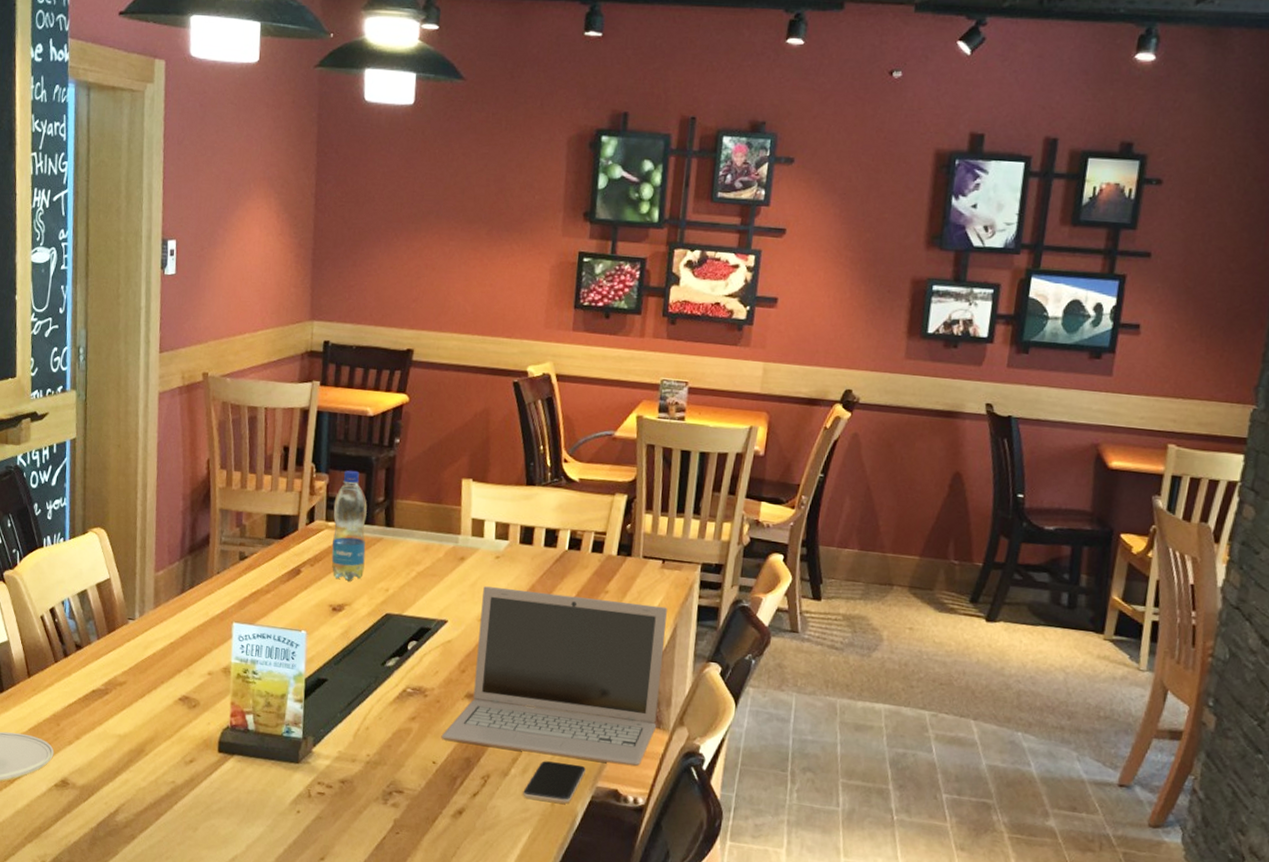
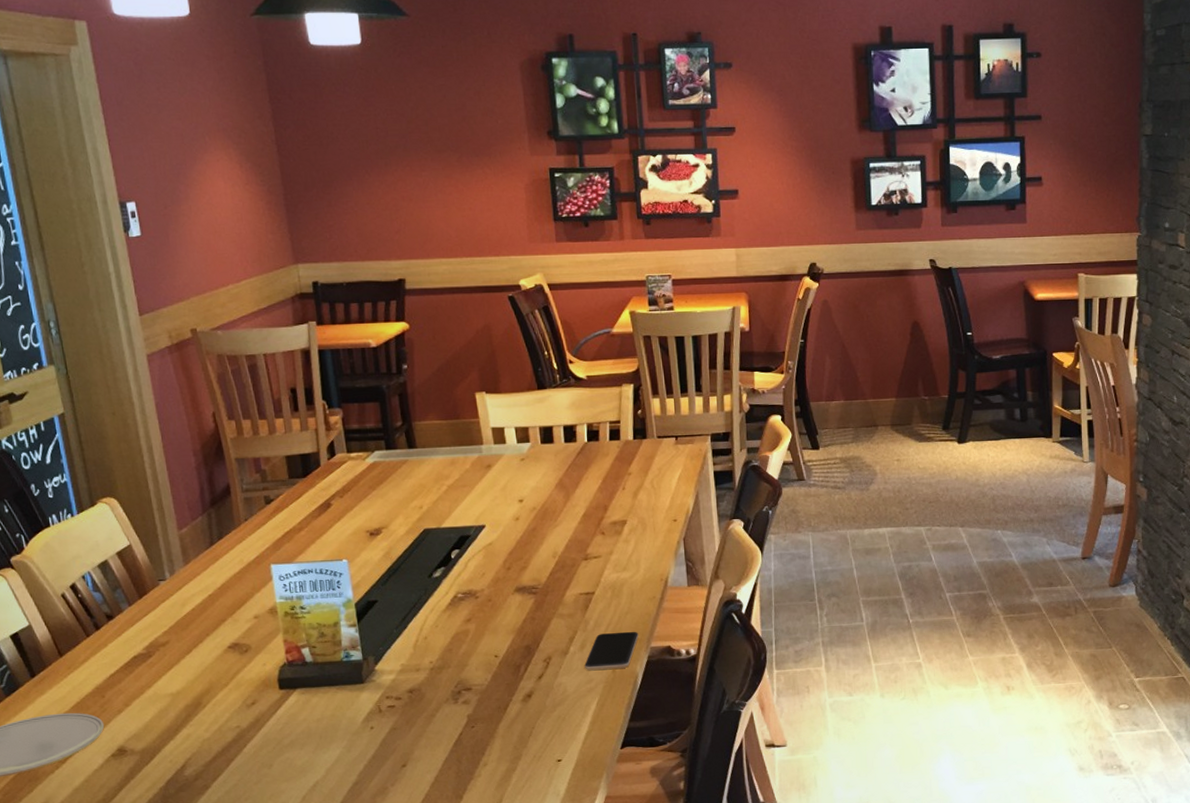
bottle: present [331,470,367,581] -> none [352,401,395,506]
laptop: present [441,586,667,767] -> none [498,478,696,635]

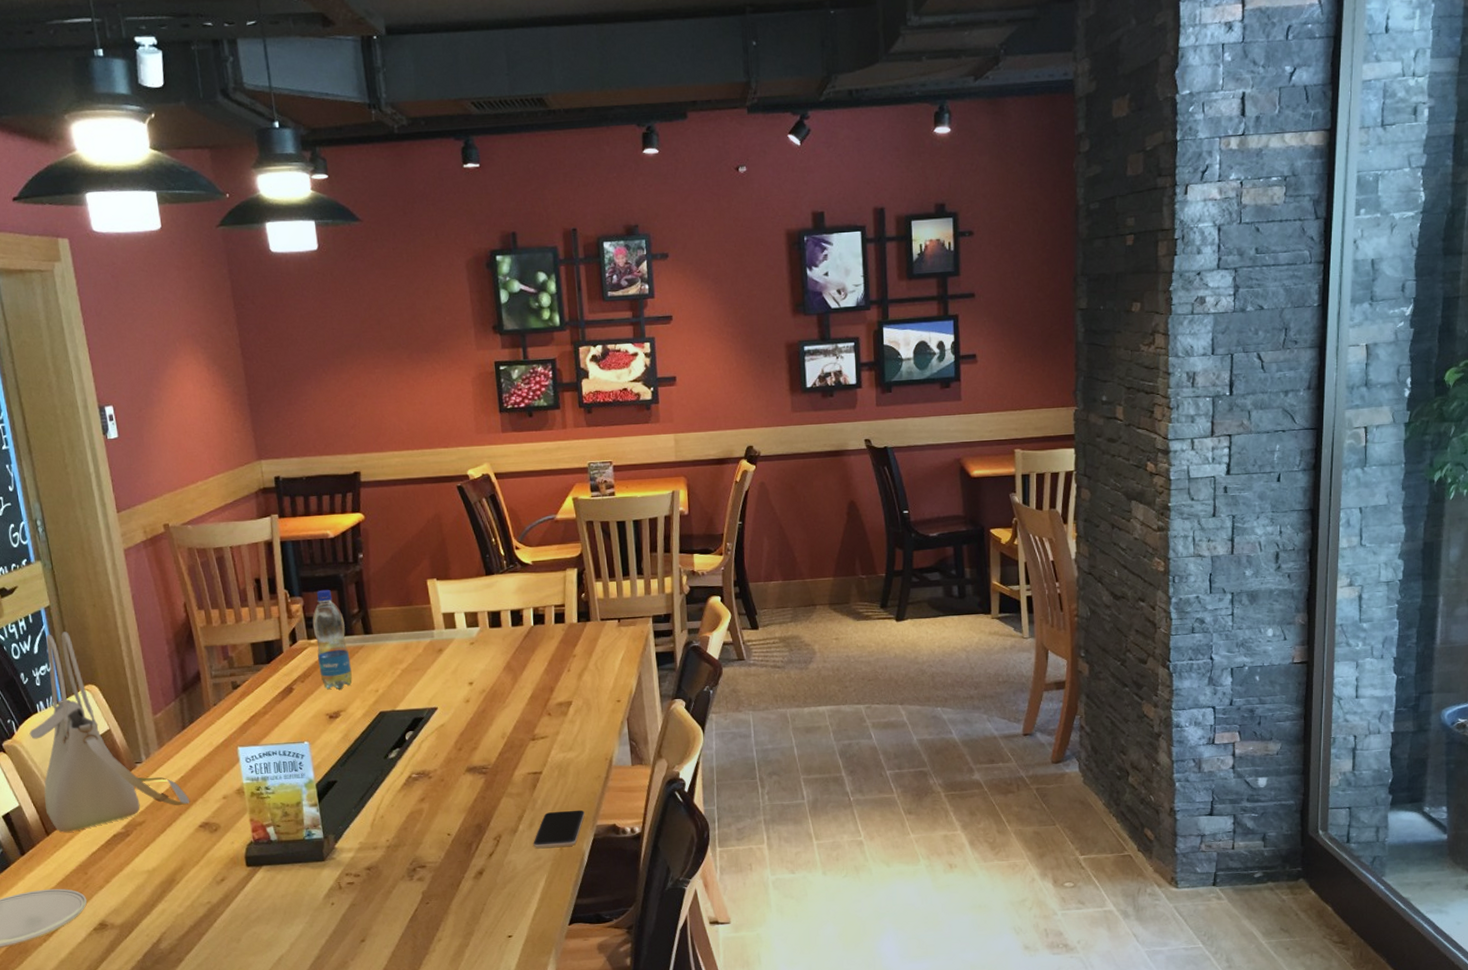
tote bag: none [40,441,219,654] -> present [29,632,190,833]
bottle: none [352,401,395,506] -> present [312,589,353,690]

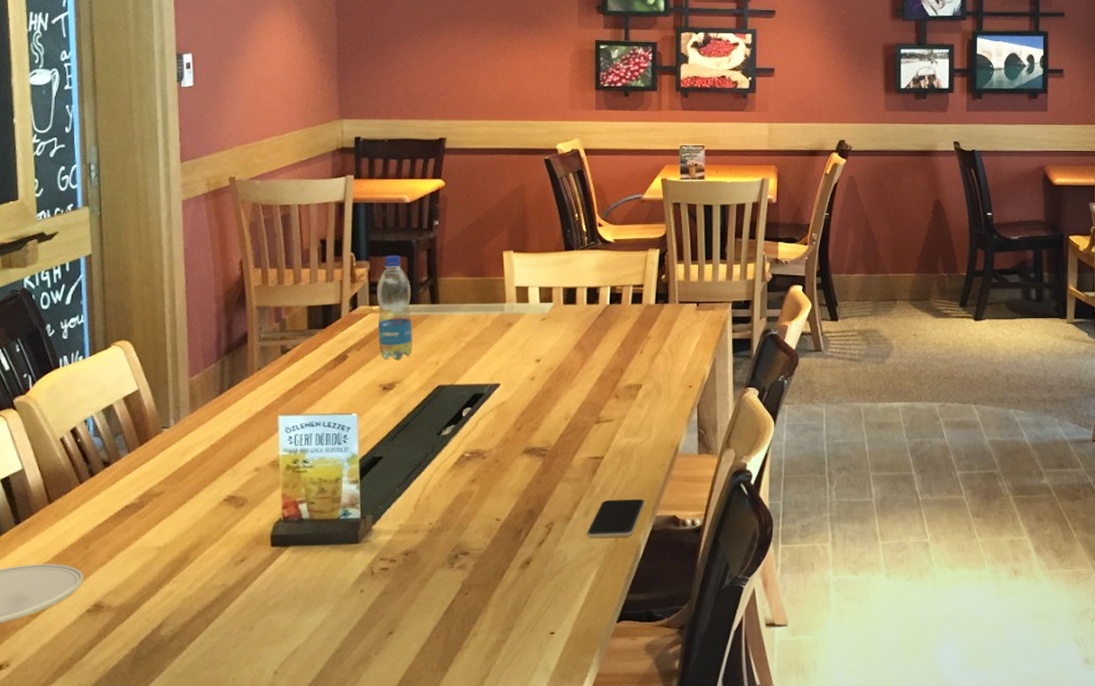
tote bag: present [29,632,190,833] -> none [46,283,218,501]

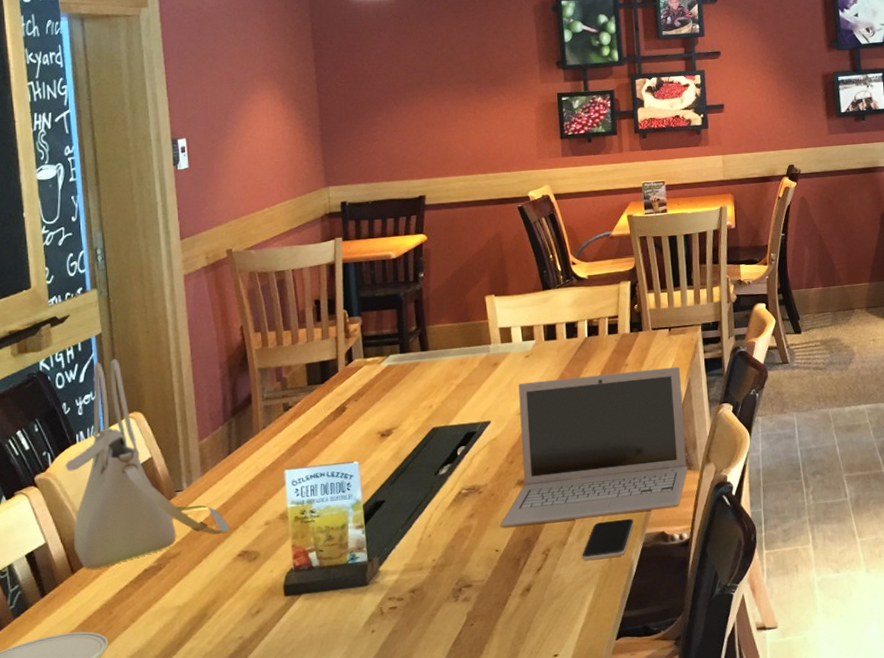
tote bag: none [46,283,218,501] -> present [65,359,230,570]
bottle: present [376,255,413,360] -> none [369,308,407,408]
laptop: none [502,344,706,497] -> present [500,366,688,529]

